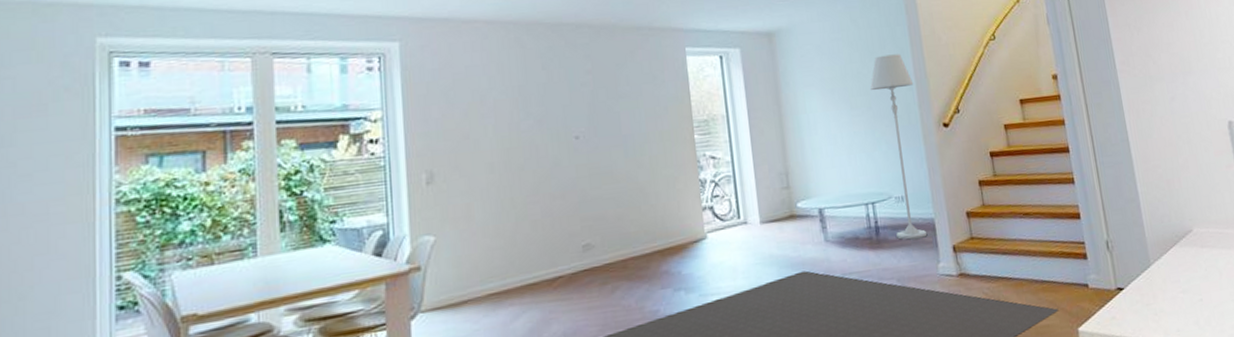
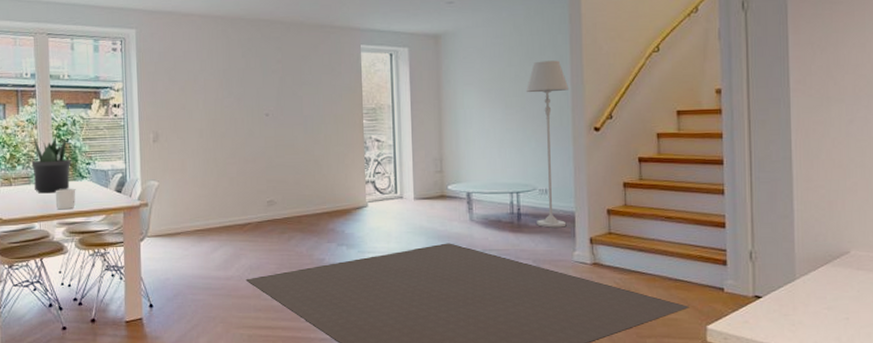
planter: none [245,187,307,271] -> present [31,135,71,194]
mug: none [282,259,314,291] -> present [55,189,76,210]

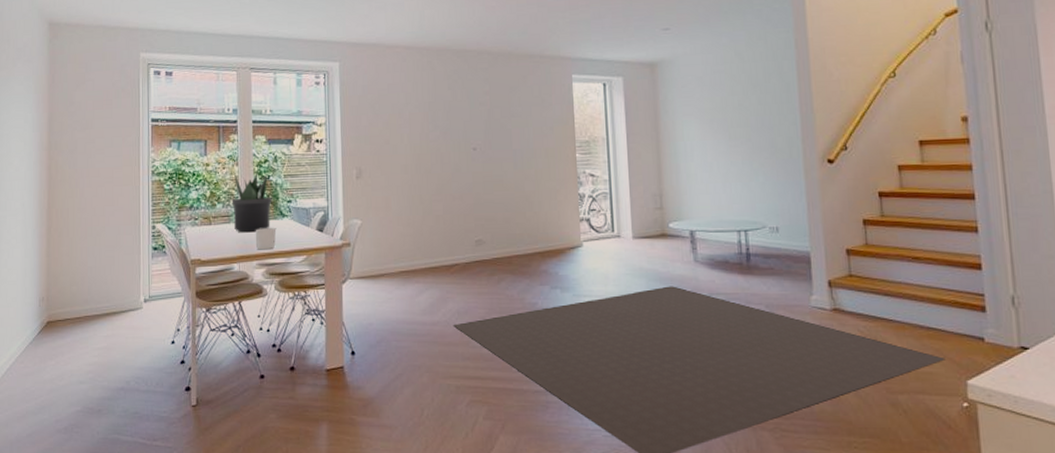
floor lamp: present [525,60,569,229] -> none [750,88,802,271]

